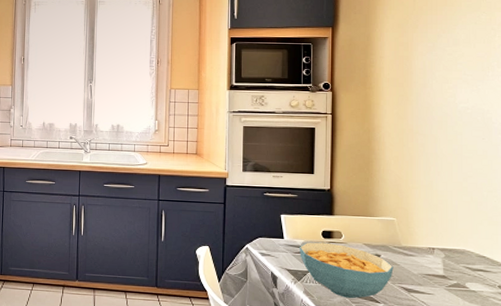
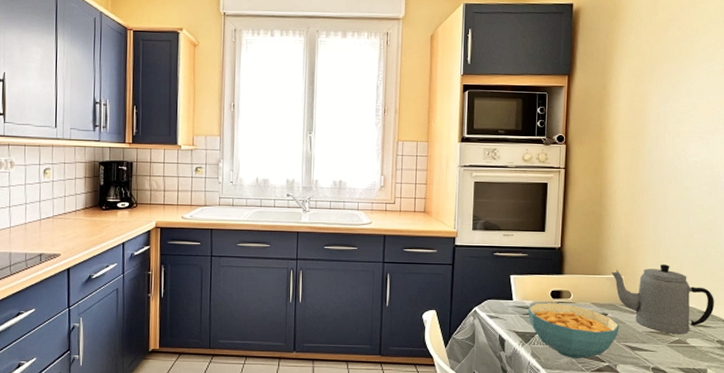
teapot: none [383,207,493,278] -> present [611,264,714,334]

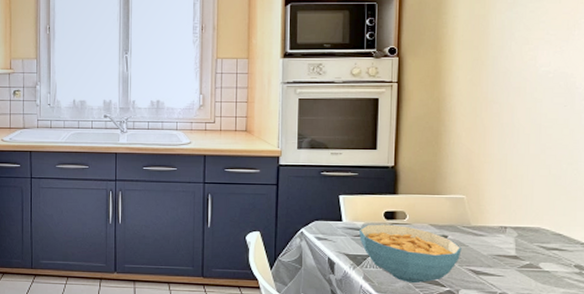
teapot: present [611,264,714,334] -> none [451,183,571,258]

